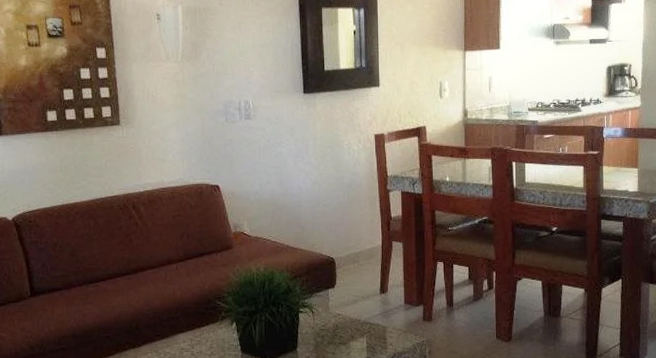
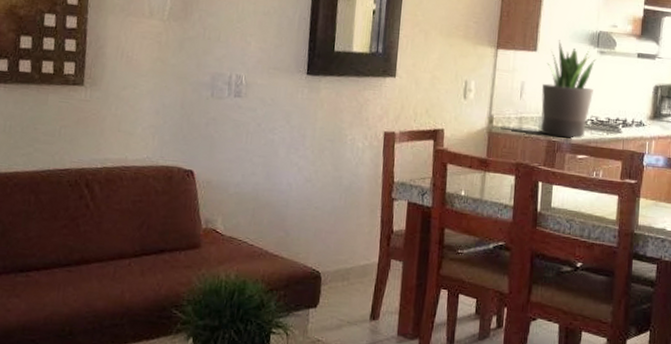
planter: none [507,36,553,122] -> present [541,40,596,139]

